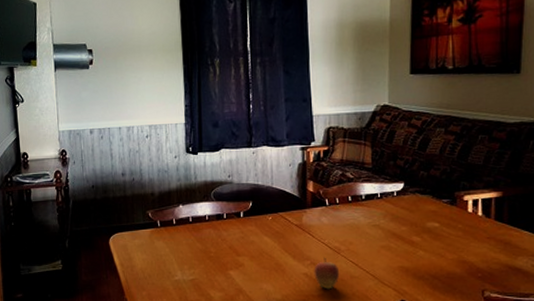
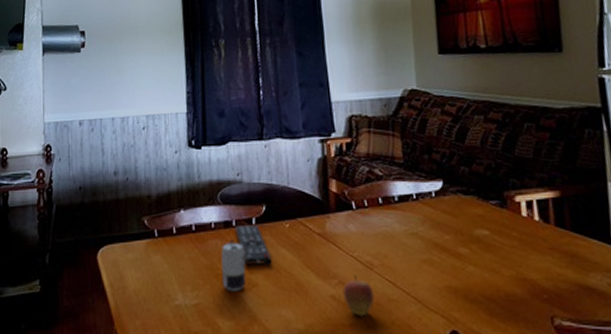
beverage can: none [213,230,235,270] -> present [221,240,247,292]
remote control: none [225,217,256,249] -> present [234,224,272,265]

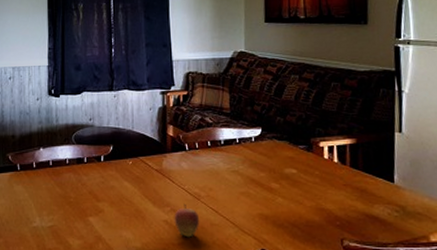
beverage can: present [221,240,247,292] -> none [73,174,94,216]
remote control: present [234,224,272,265] -> none [85,161,116,194]

